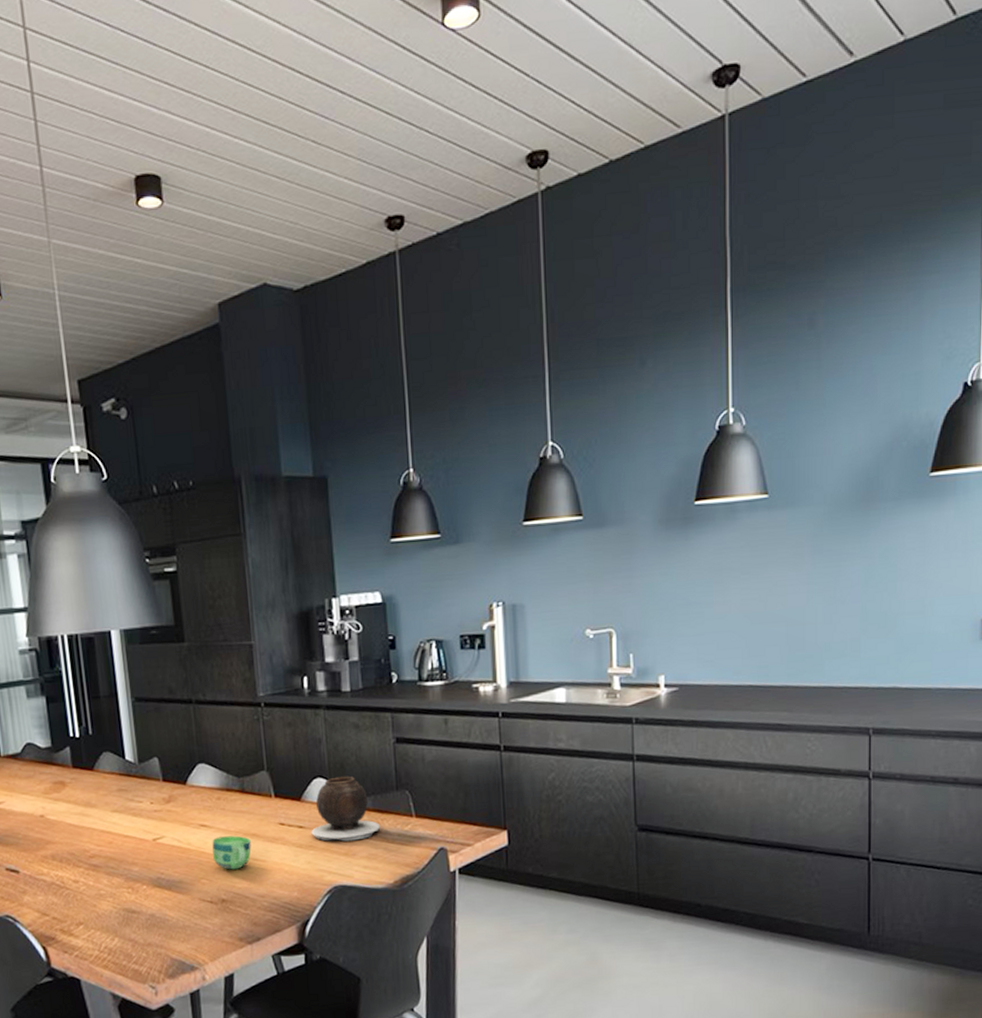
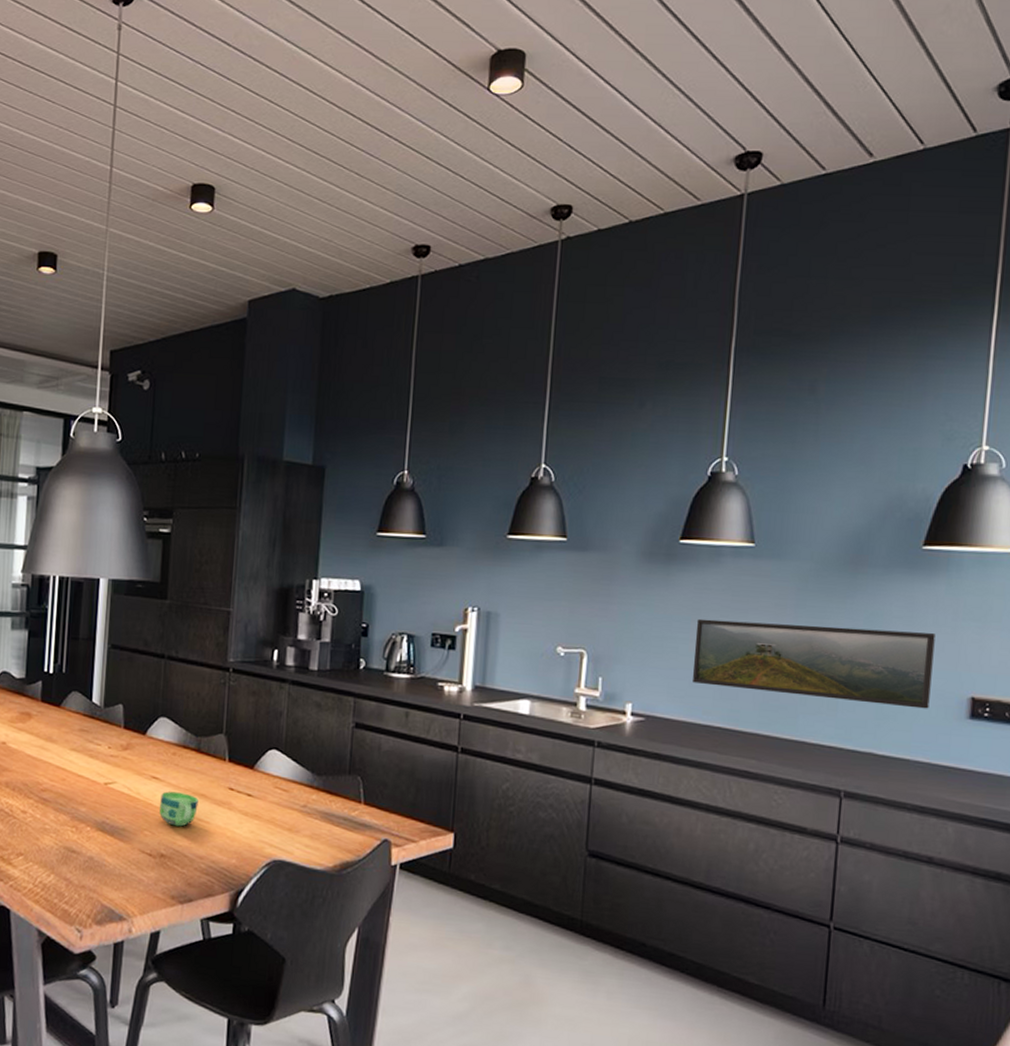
vase: present [311,776,381,842] -> none [258,752,328,818]
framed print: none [719,560,947,645] -> present [691,618,936,709]

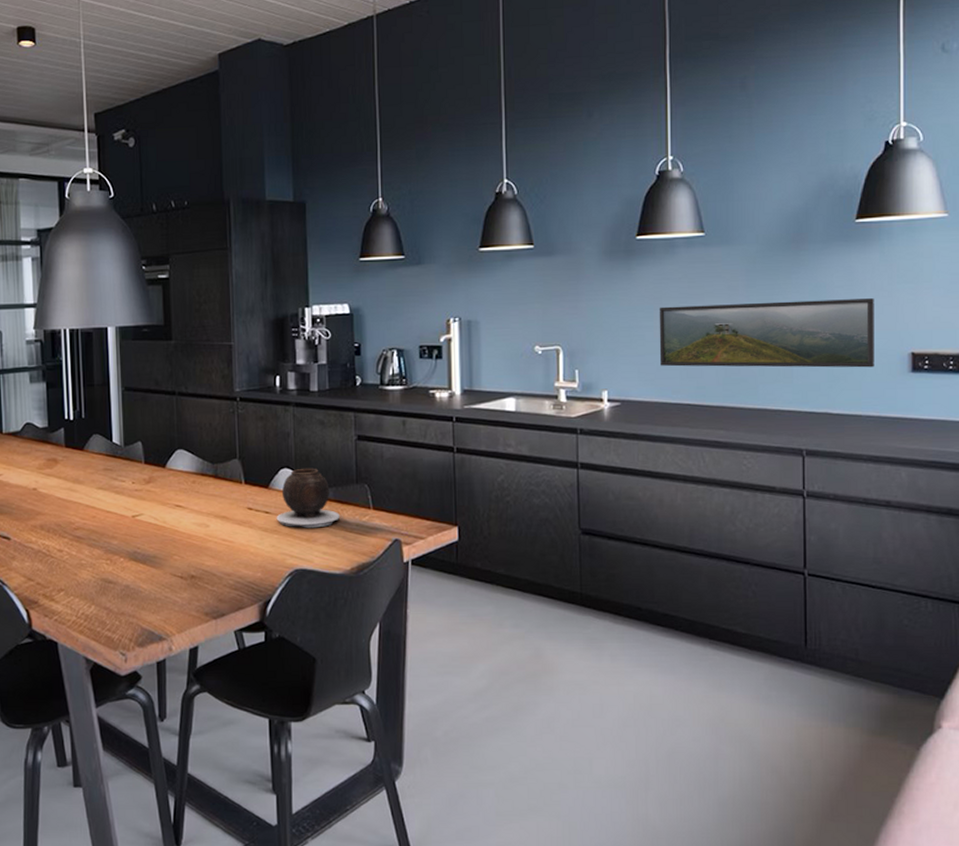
cup: present [159,791,199,827] -> none [185,517,221,549]
vase: none [258,752,328,818] -> present [276,468,341,528]

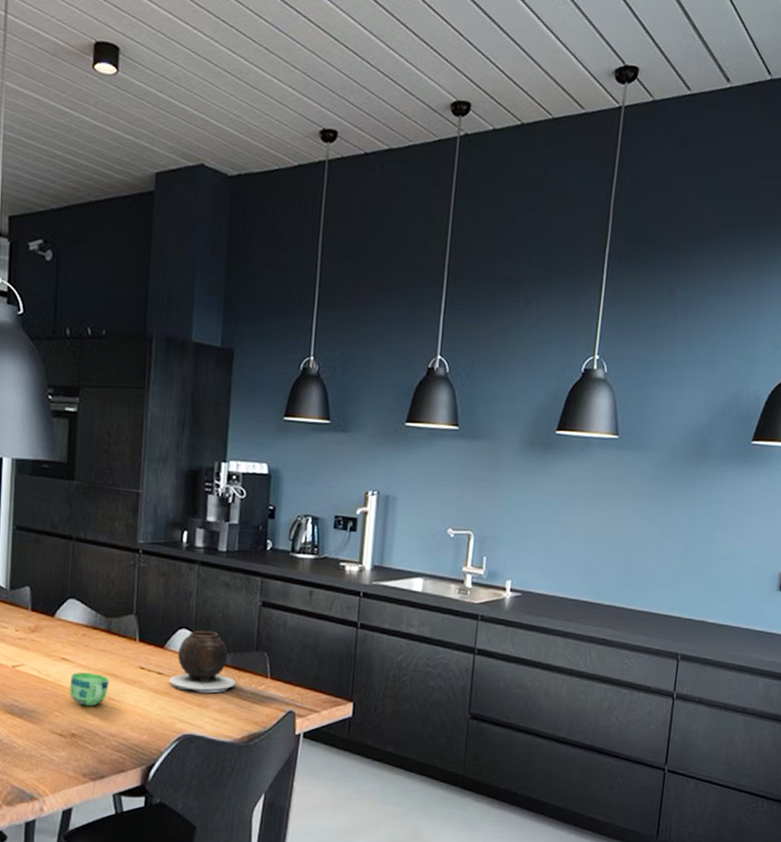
cup: none [185,517,221,549] -> present [70,672,109,706]
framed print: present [659,298,874,368] -> none [562,503,758,583]

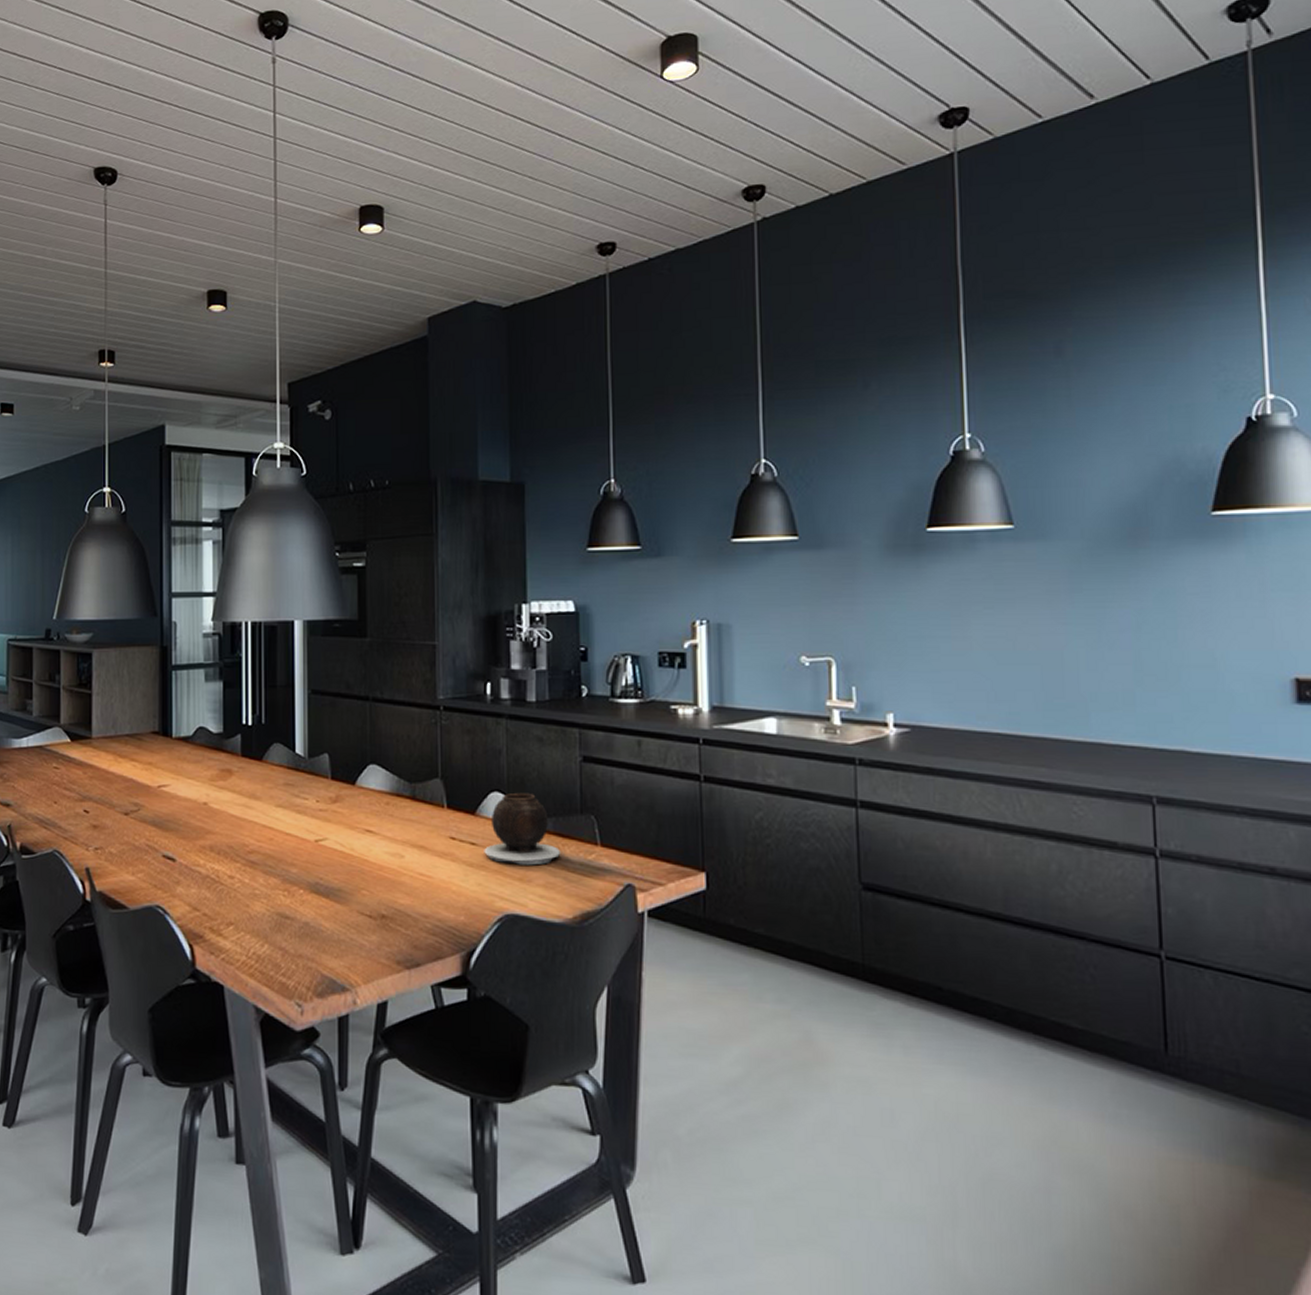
cup: present [70,672,109,706] -> none [377,845,418,883]

